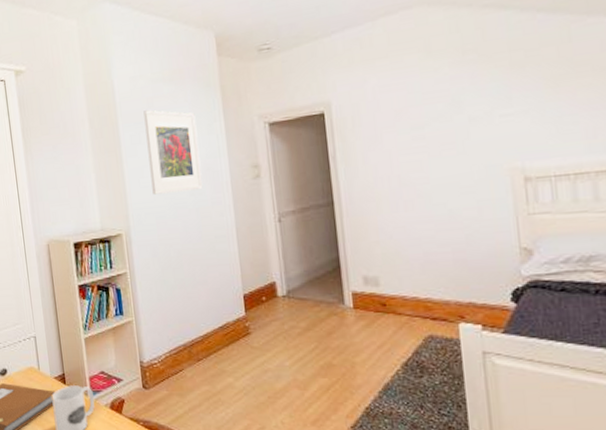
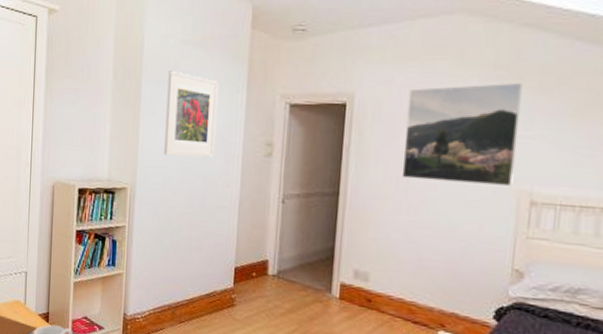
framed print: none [383,62,503,177] -> present [401,82,523,187]

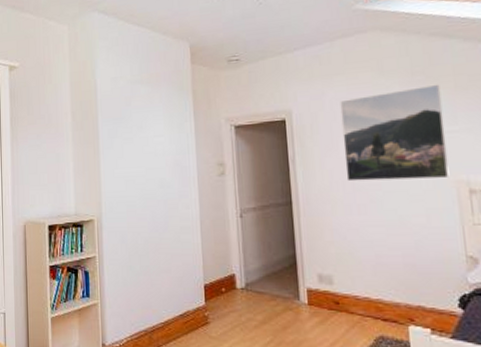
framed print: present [164,71,219,158] -> none [122,108,172,185]

